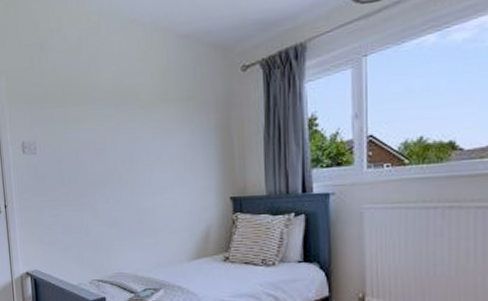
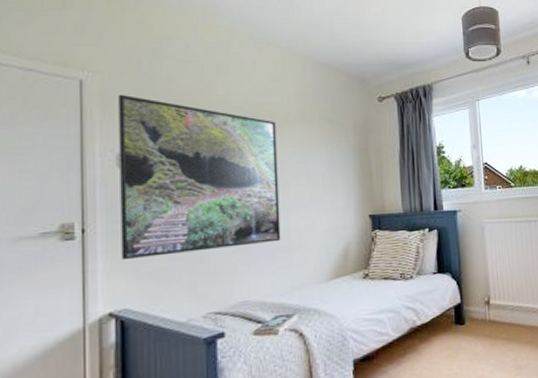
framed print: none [19,89,148,231] -> present [118,94,281,261]

